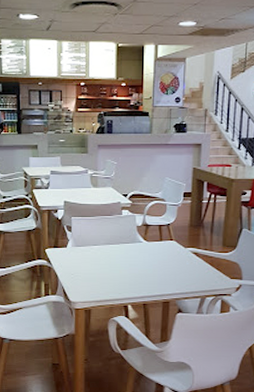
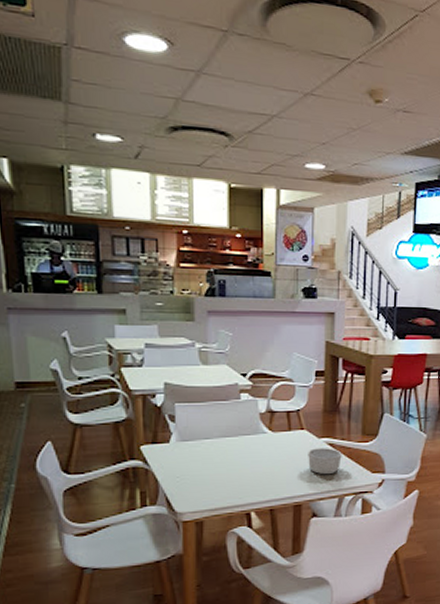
ramekin: none [175,256,205,279] -> present [308,448,342,475]

